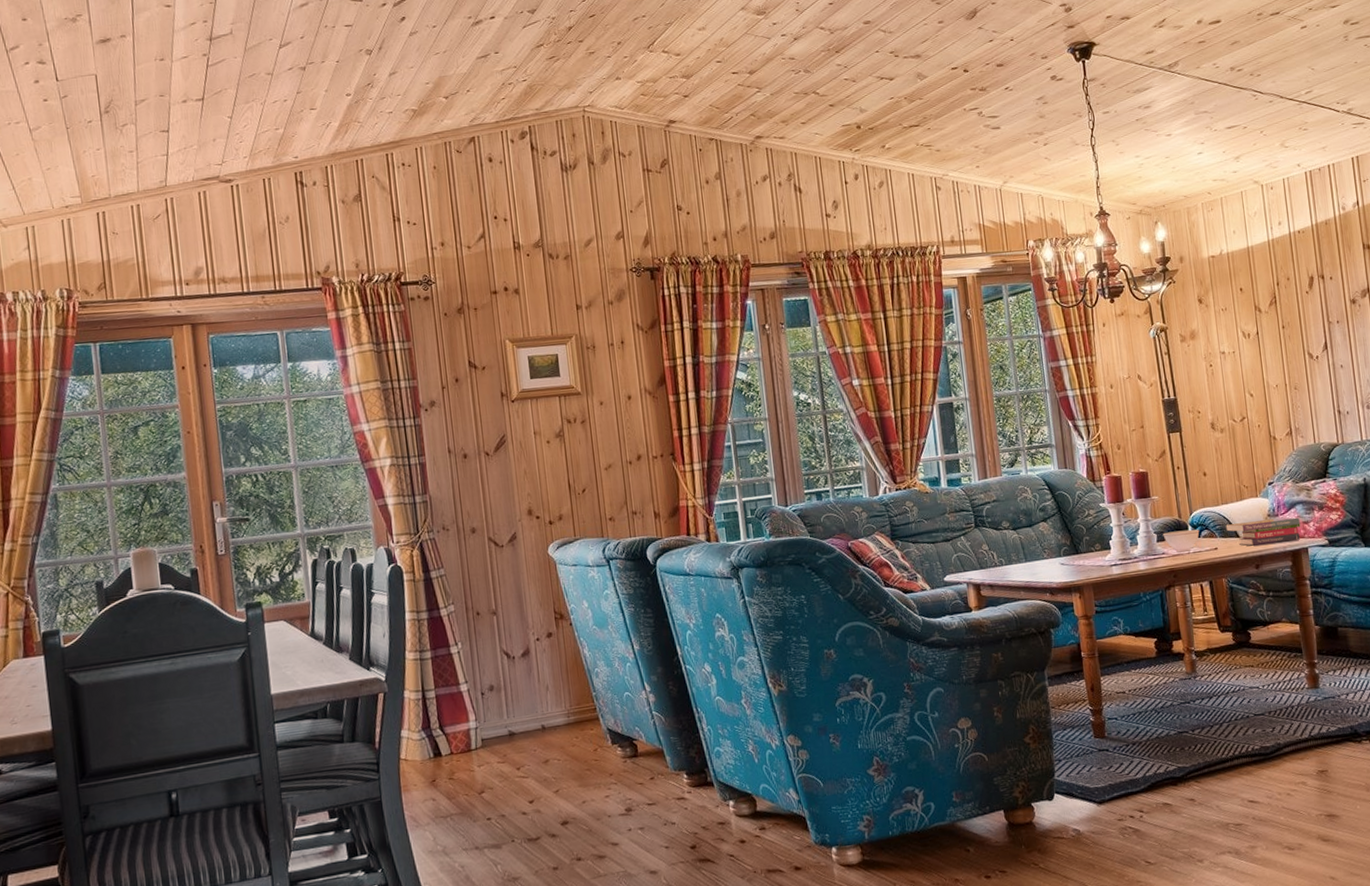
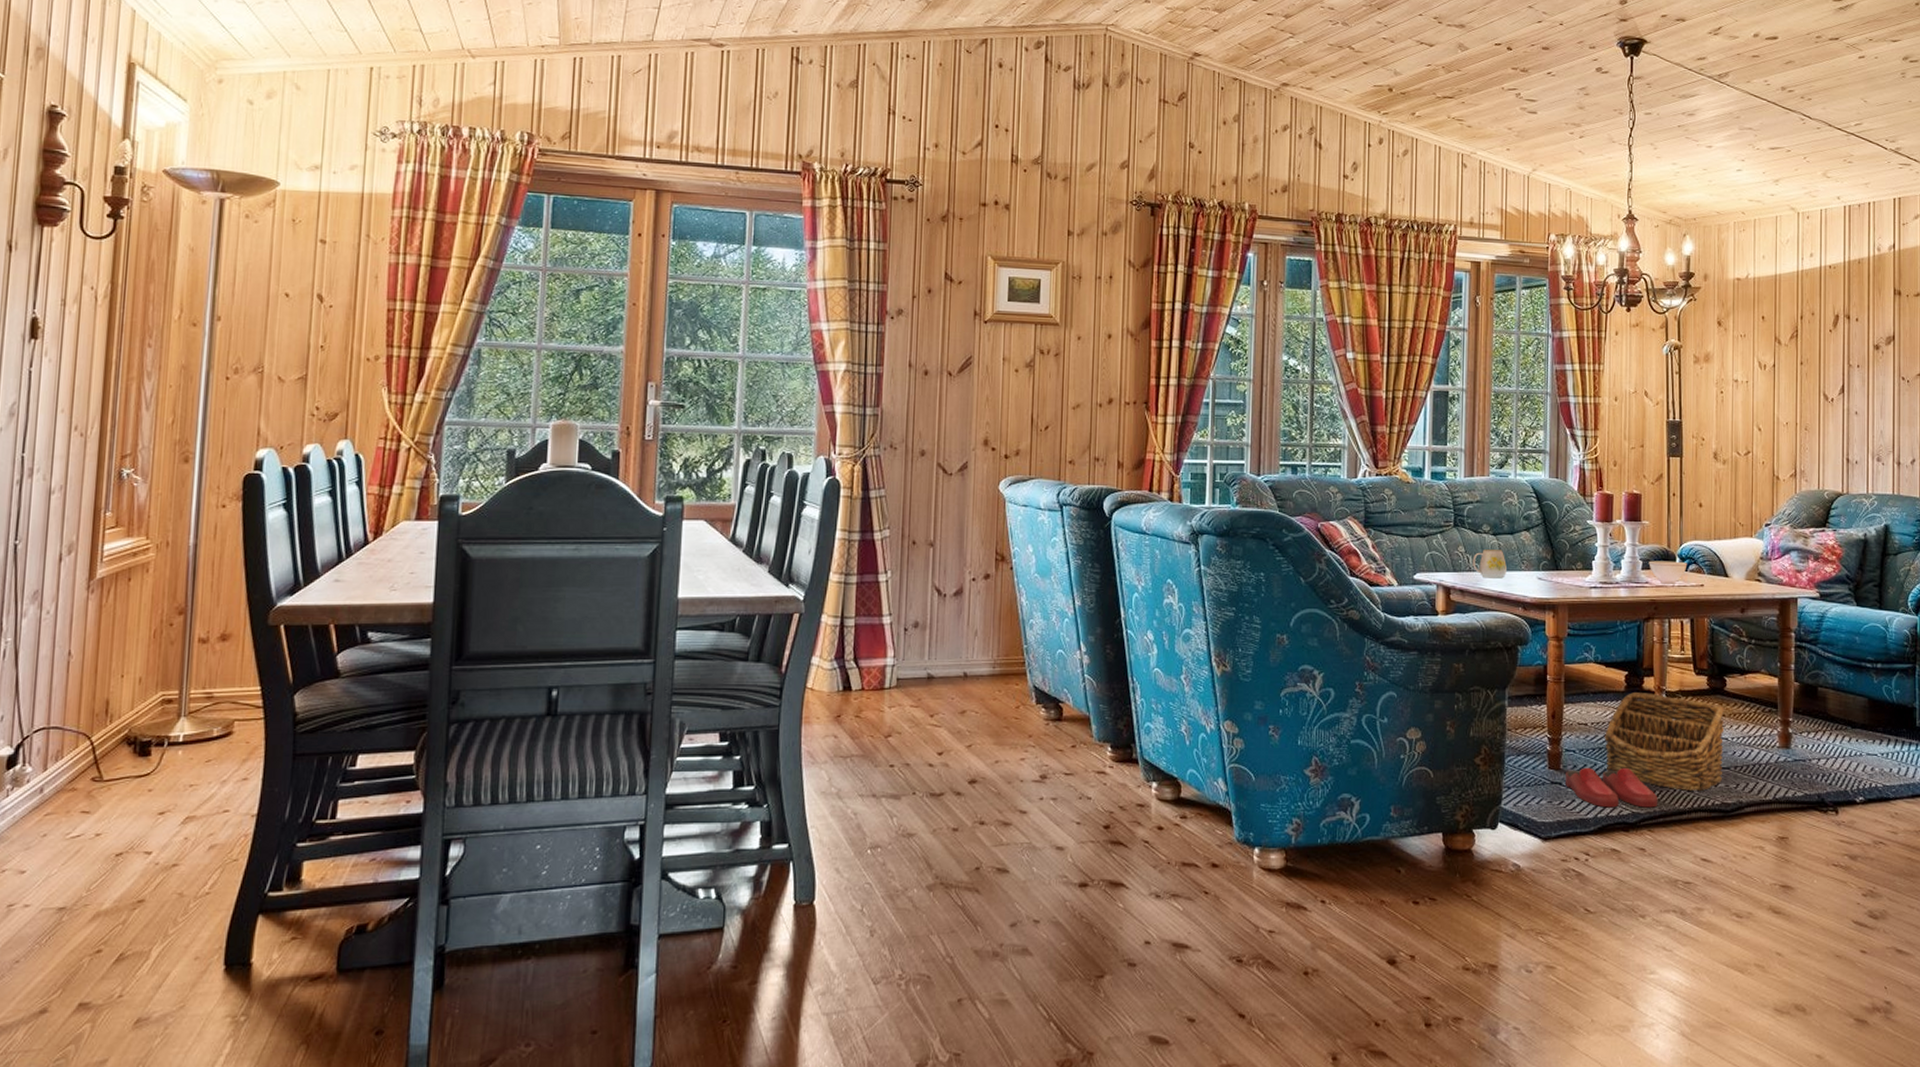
mug: none [997,542,1031,571] -> present [1473,549,1507,579]
slippers: none [1111,726,1201,767] -> present [1566,767,1658,808]
basket: none [1142,655,1259,741] -> present [1603,692,1724,791]
books: present [1225,517,1301,546] -> none [1715,562,1793,589]

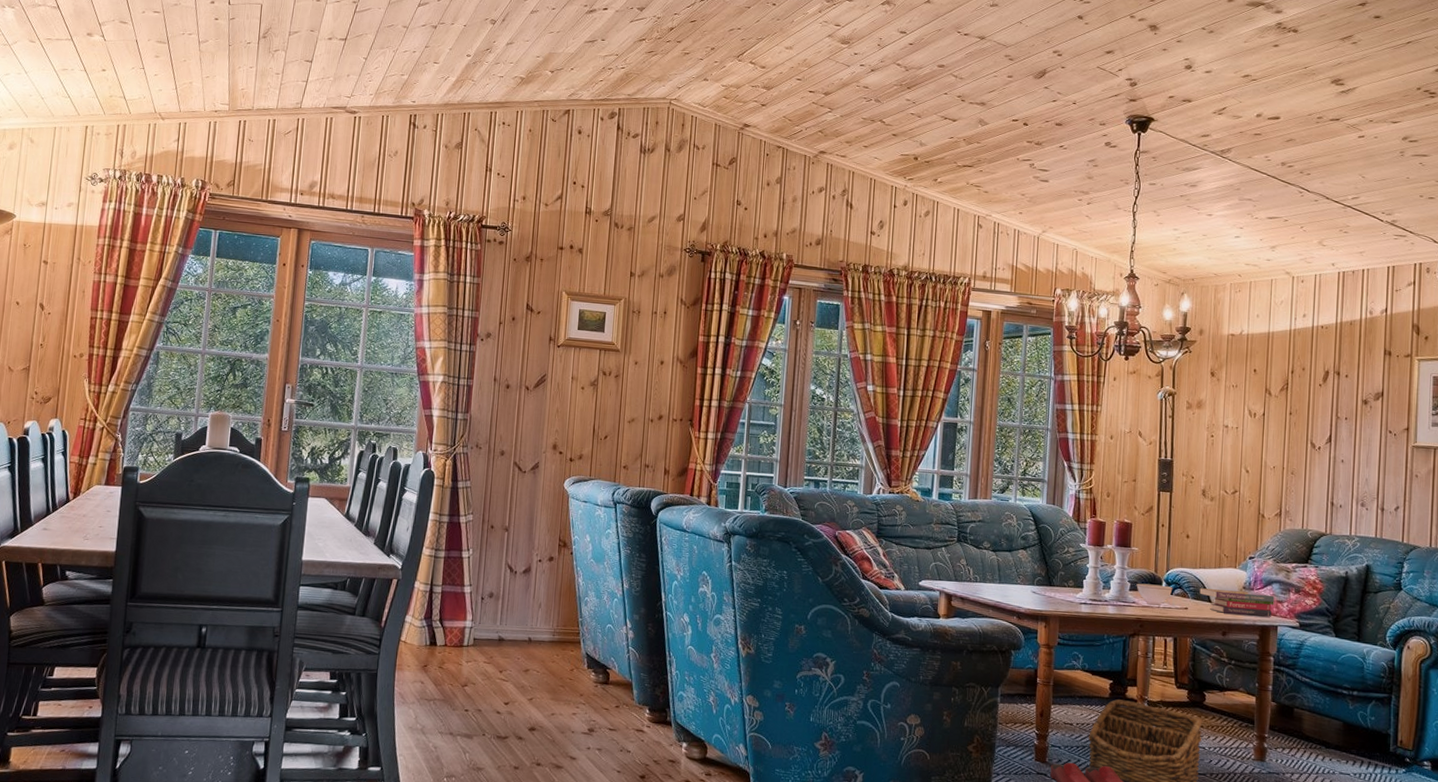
mug: present [1473,549,1507,579] -> none [973,563,1004,590]
books: none [1715,562,1793,589] -> present [1199,588,1274,617]

